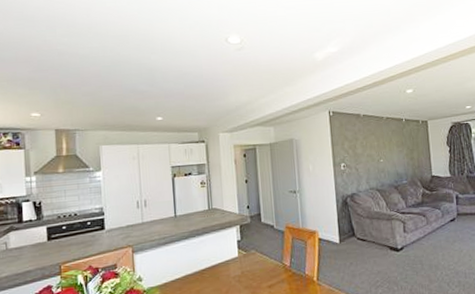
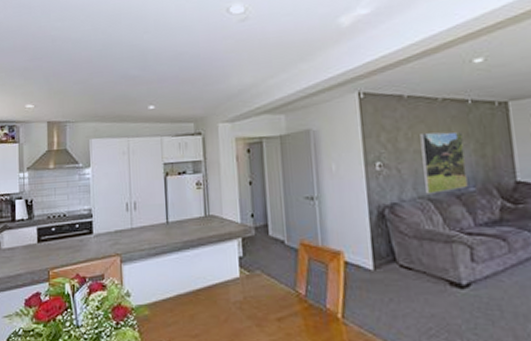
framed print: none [371,141,402,186] -> present [420,132,468,194]

